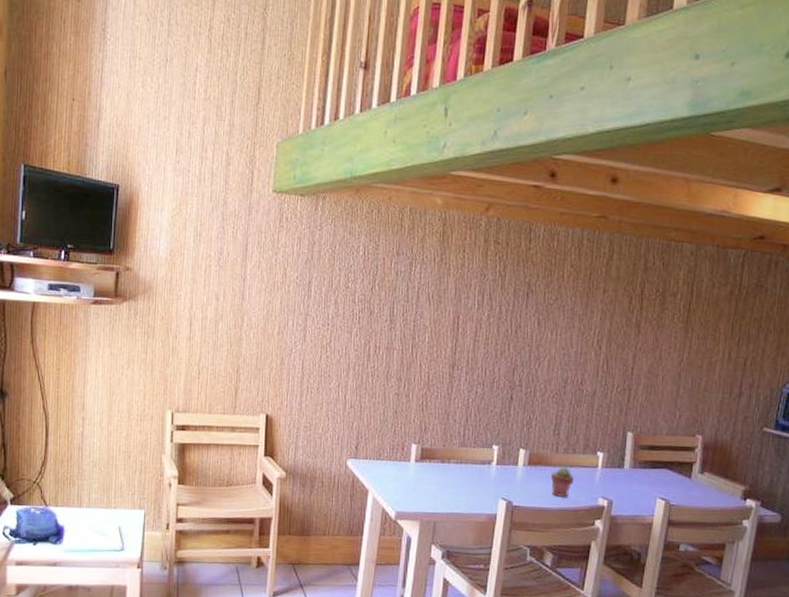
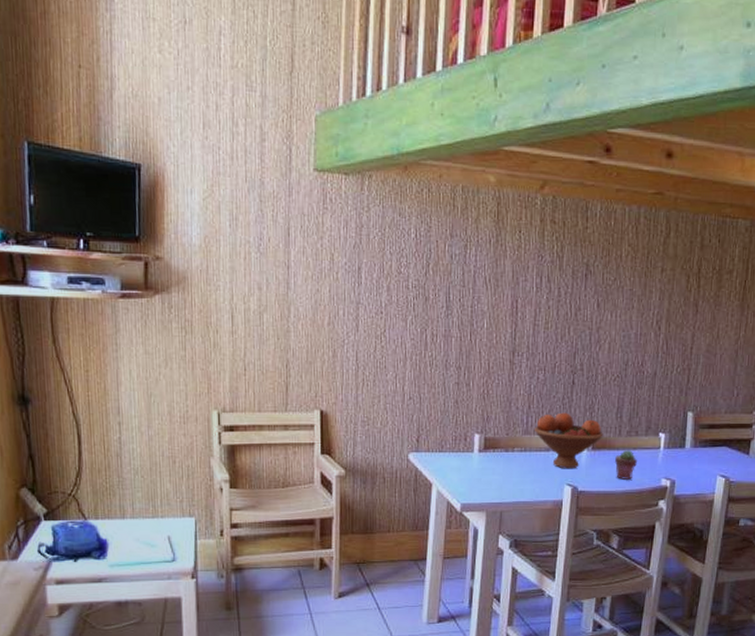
fruit bowl: none [470,427,540,484] -> present [533,412,603,469]

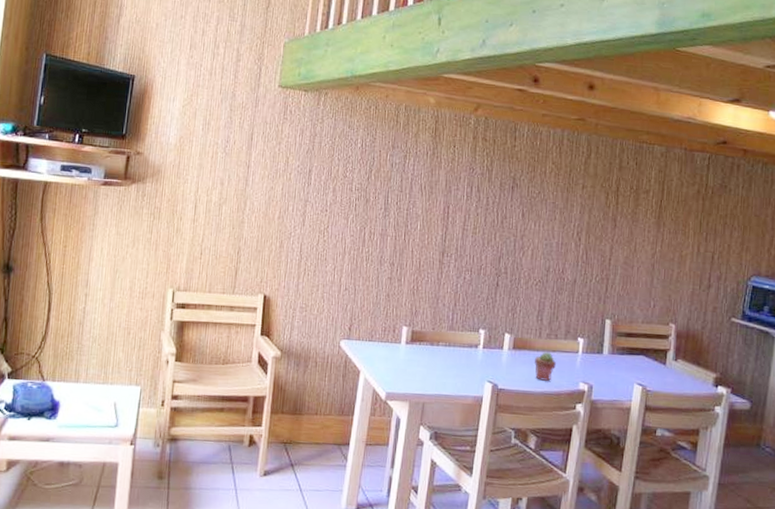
fruit bowl: present [533,412,603,469] -> none [458,311,524,367]

